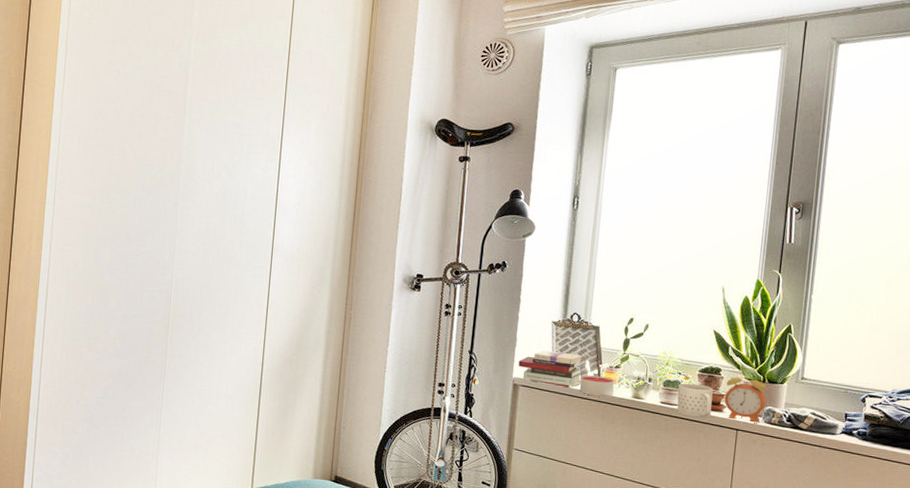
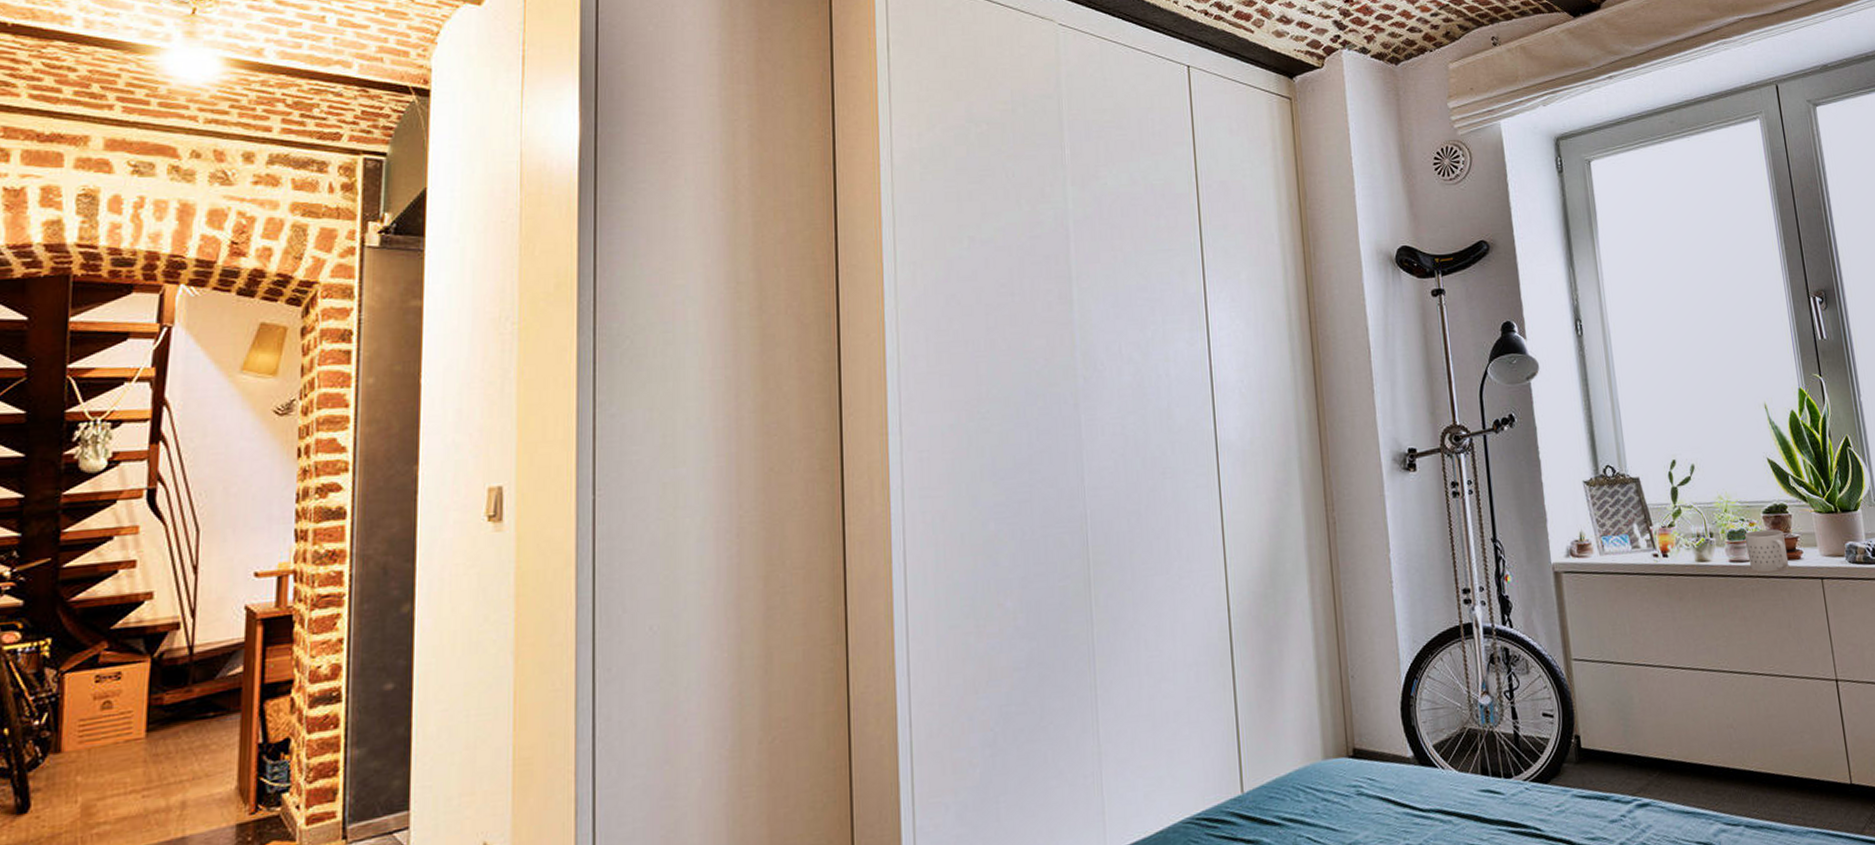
books: present [518,350,582,388] -> none [1554,518,1634,565]
candle: present [579,375,614,397] -> none [1631,541,1674,569]
alarm clock: present [724,370,767,423] -> none [1796,503,1846,566]

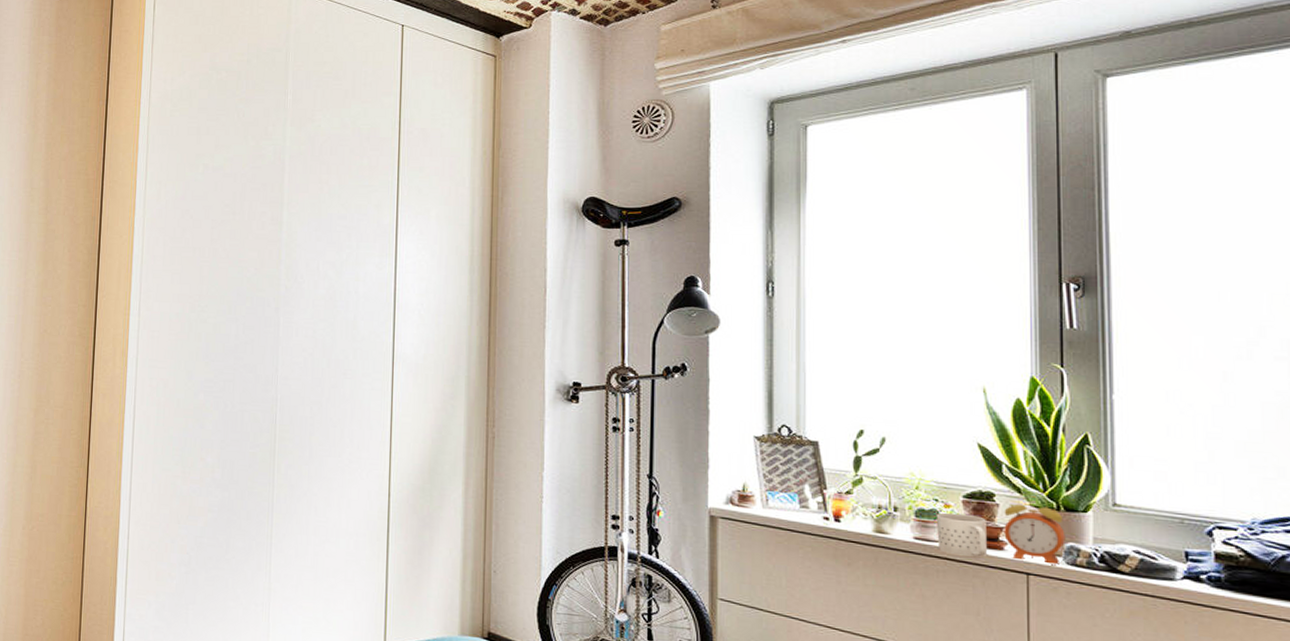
alarm clock: none [1796,503,1846,566] -> present [1004,495,1066,565]

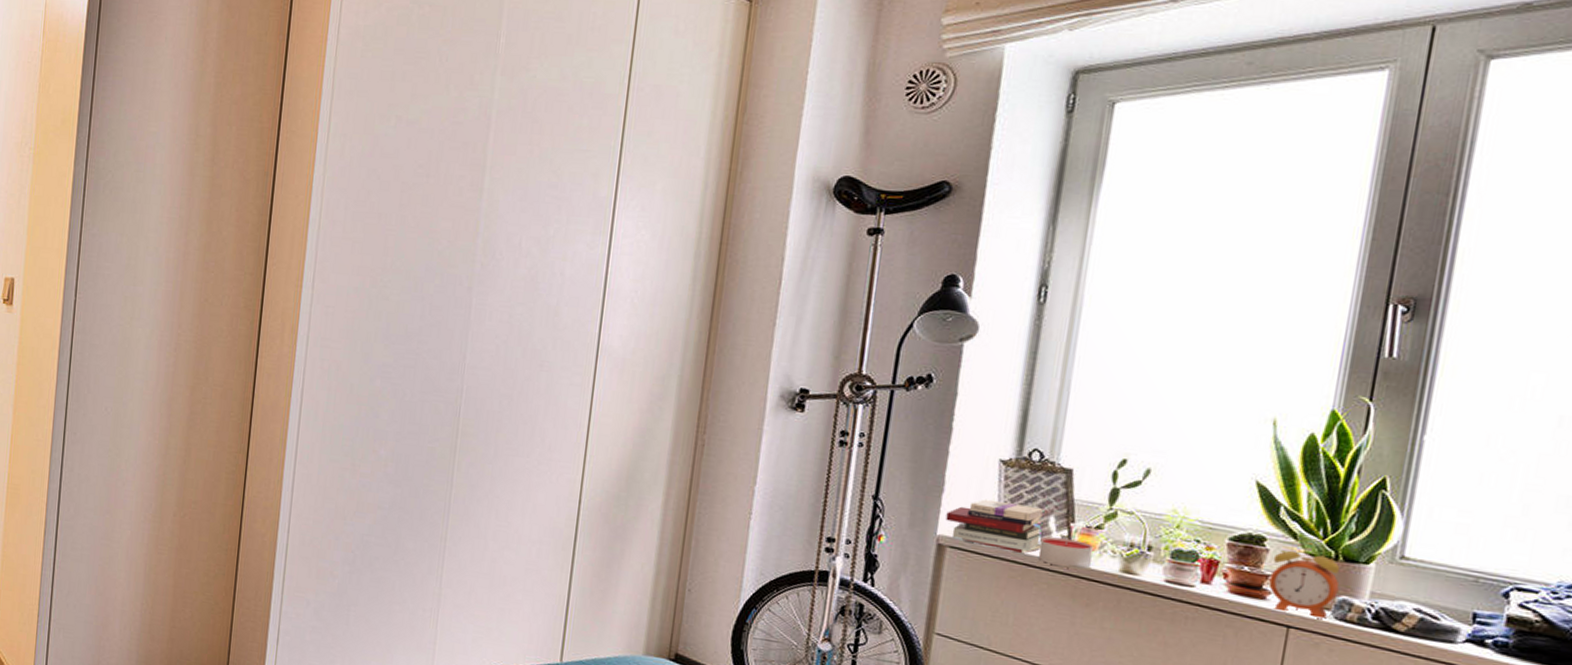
books: none [714,472,801,521] -> present [945,499,1043,554]
candle: none [799,503,846,532] -> present [1038,536,1093,570]
mug: present [936,512,988,559] -> none [1190,555,1251,608]

